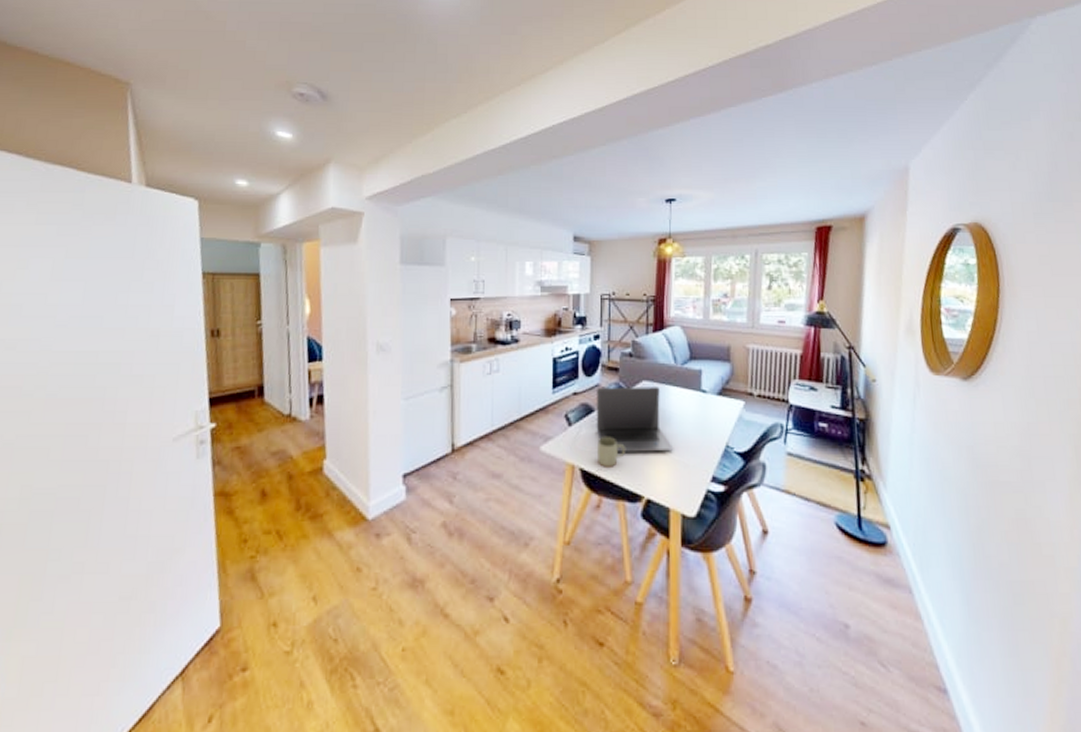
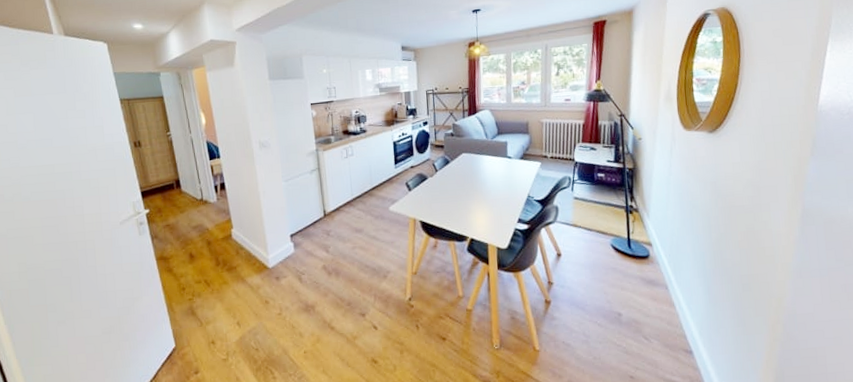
laptop computer: present [596,387,673,452] -> none [428,157,488,207]
mug: present [596,437,625,467] -> none [431,196,453,219]

